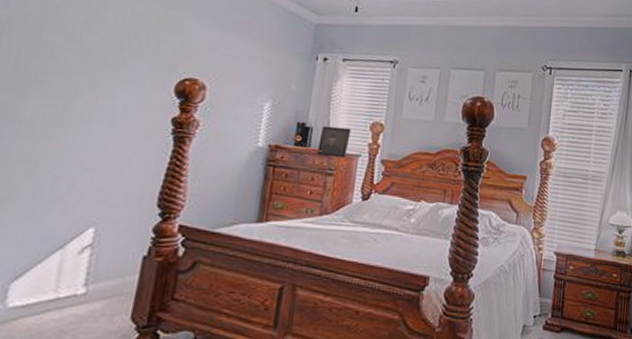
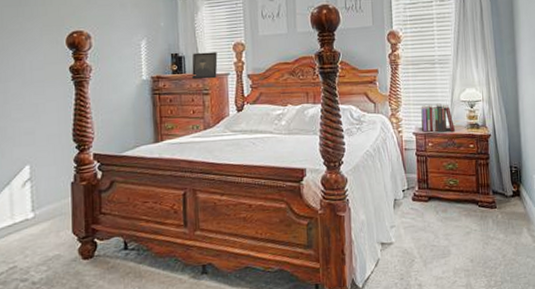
books: none [564,222,600,257] -> present [421,103,456,132]

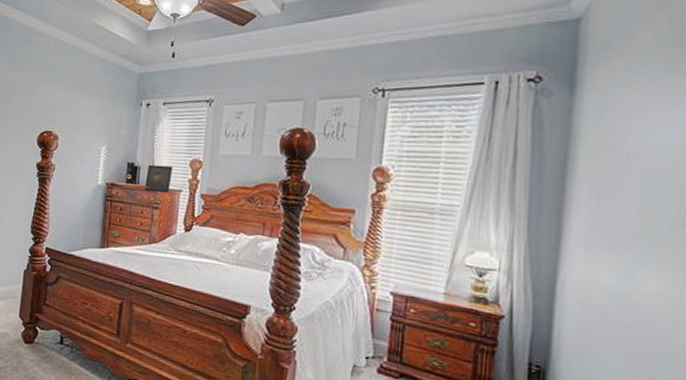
books: present [421,103,456,132] -> none [404,261,452,301]

